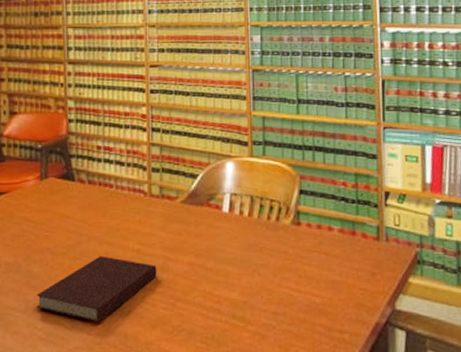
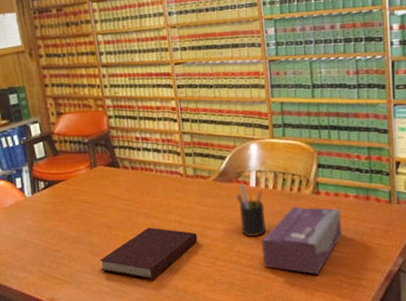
pen holder: none [206,207,238,274] -> present [236,183,266,238]
tissue box: none [232,238,324,324] -> present [262,205,342,274]

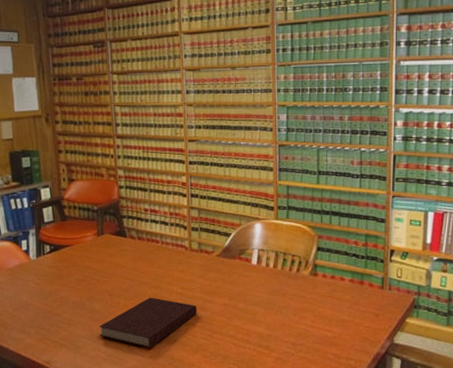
pen holder: present [236,183,266,238] -> none [238,260,264,313]
tissue box: present [262,205,342,274] -> none [259,285,336,352]

